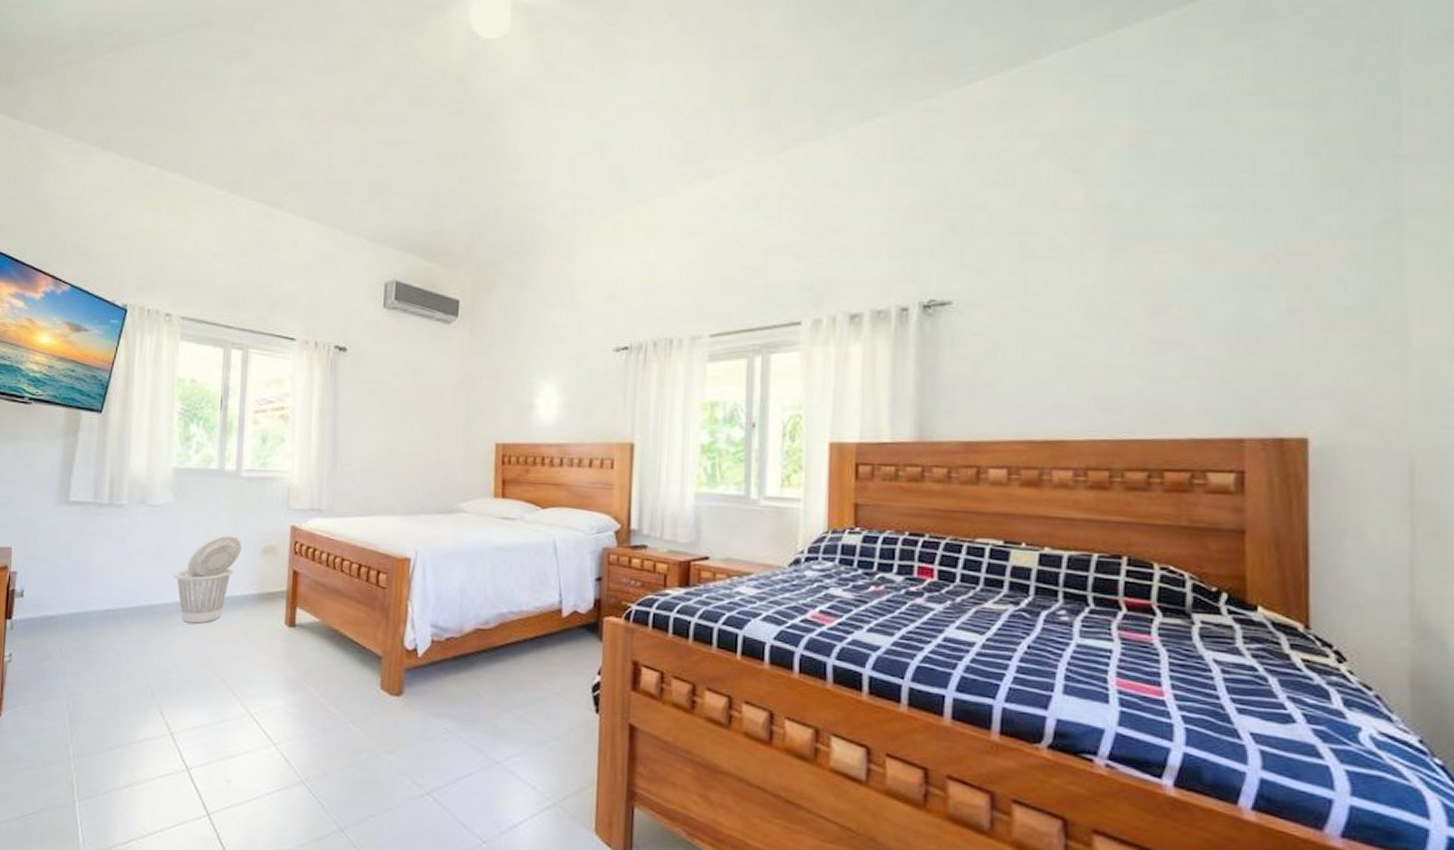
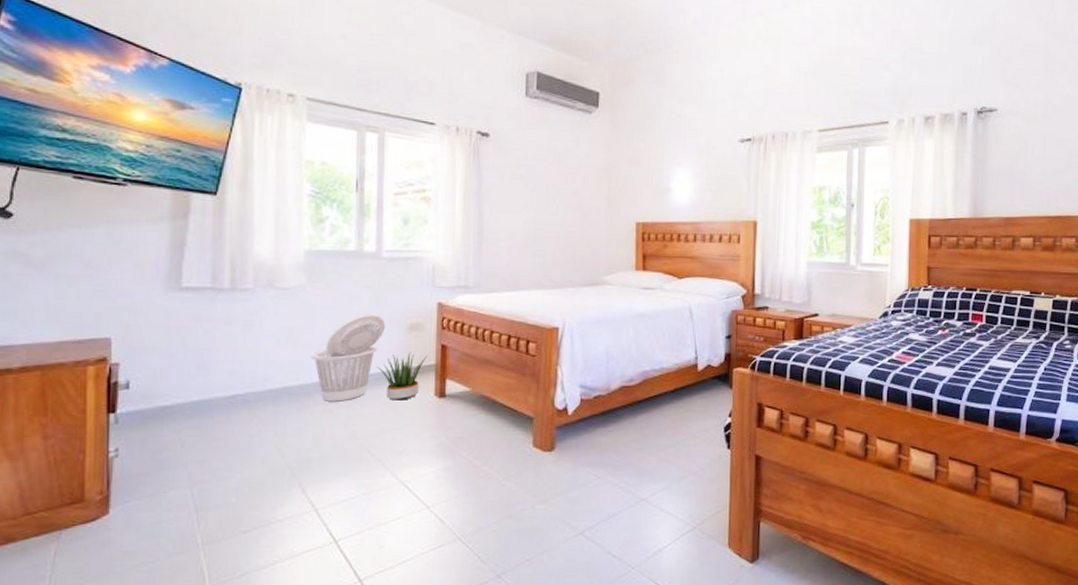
potted plant: none [231,576,280,627] -> present [376,352,428,401]

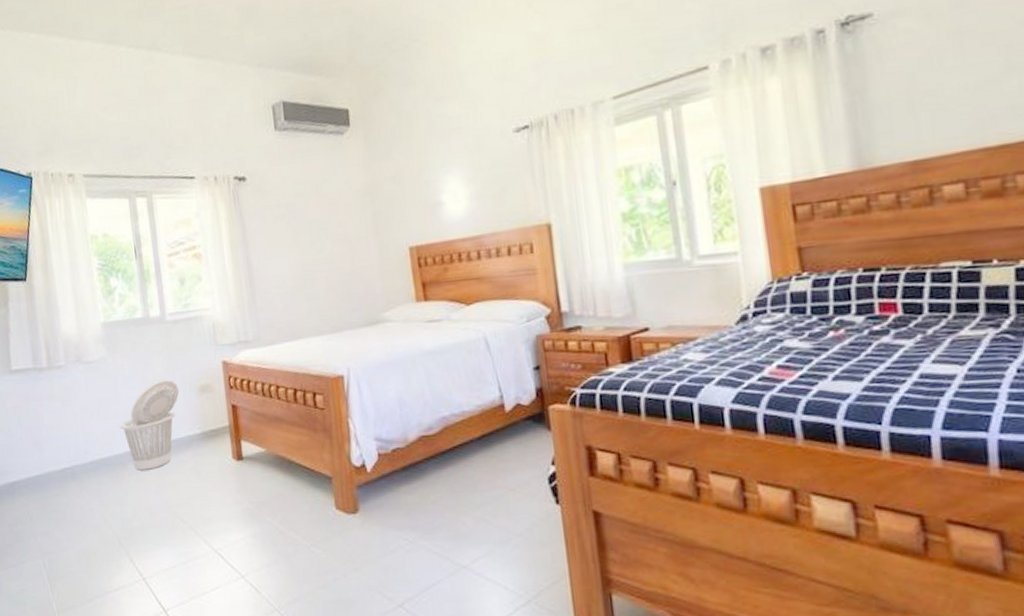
potted plant: present [376,352,428,401] -> none [176,415,221,466]

